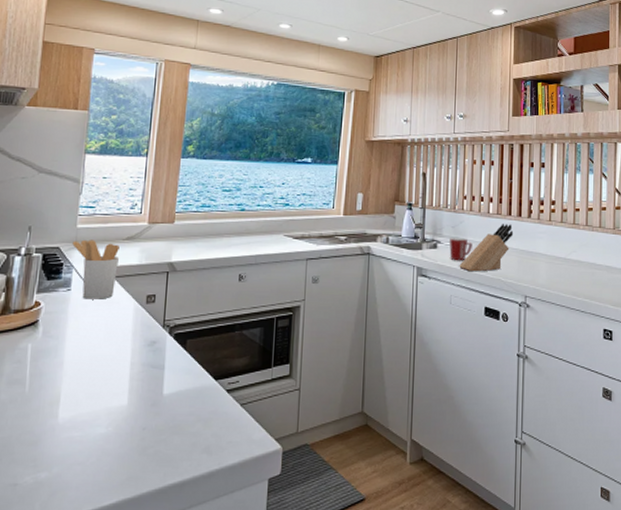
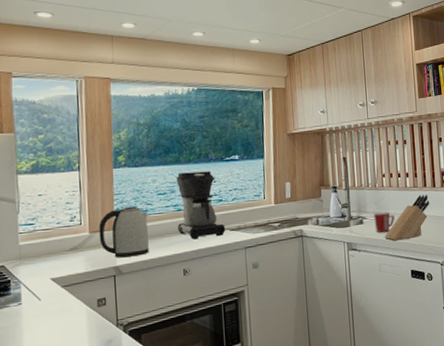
utensil holder: present [72,239,120,299] -> none [17,254,66,311]
kettle: none [157,200,210,254] -> present [98,206,149,258]
coffee maker: none [239,170,289,244] -> present [176,171,226,240]

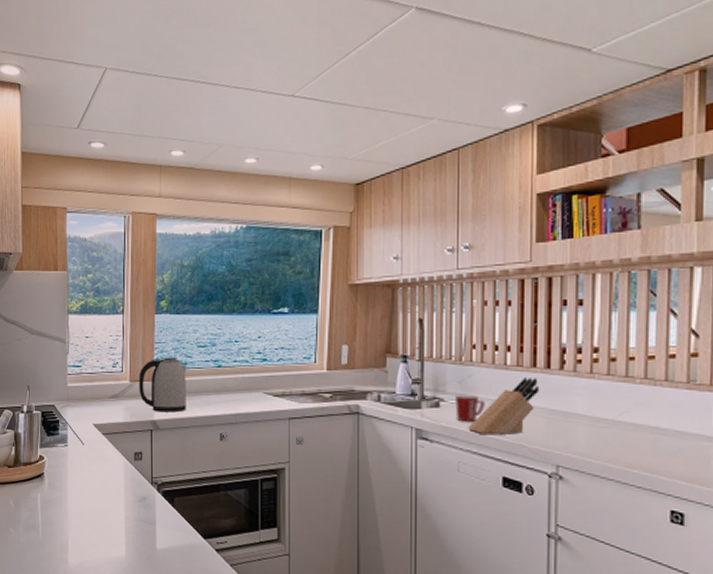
coffee maker: present [176,171,226,240] -> none [217,324,269,402]

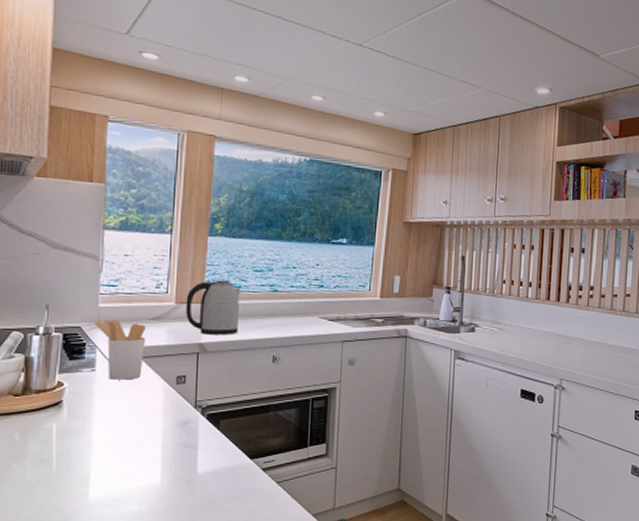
utensil holder: none [65,398,106,455] -> present [94,319,146,380]
mug: present [455,395,485,423] -> none [487,322,510,345]
knife block: present [468,378,540,435] -> none [496,308,552,355]

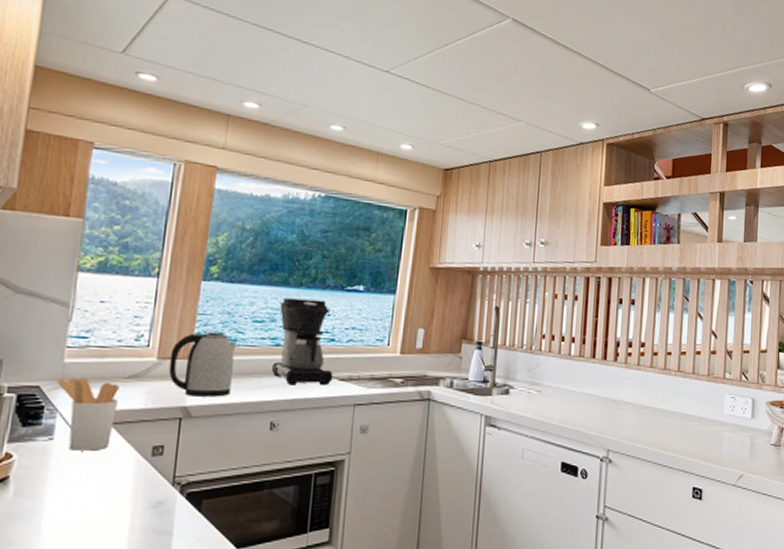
coffee maker: none [272,250,324,325] -> present [272,298,334,386]

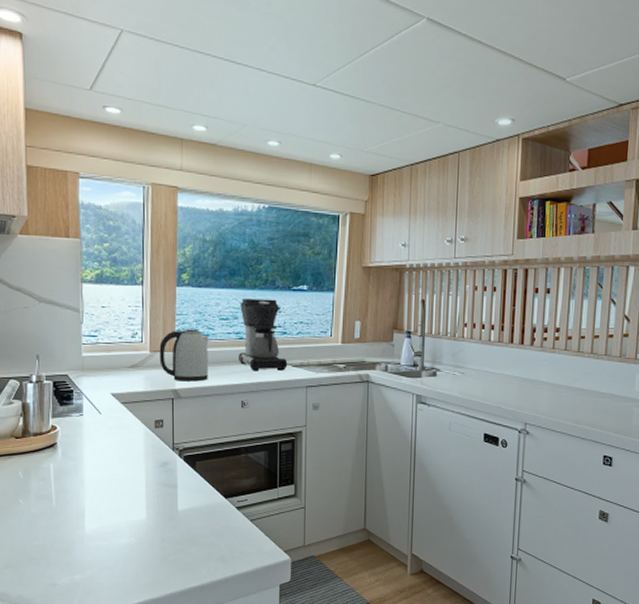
utensil holder: present [57,377,119,451] -> none [79,367,125,424]

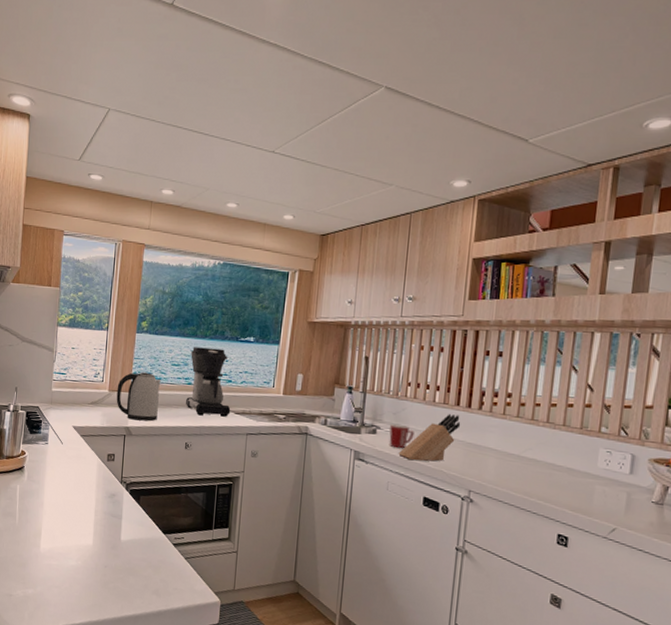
mug: none [449,366,472,389] -> present [389,424,414,449]
knife block: none [459,352,515,400] -> present [398,414,461,461]

